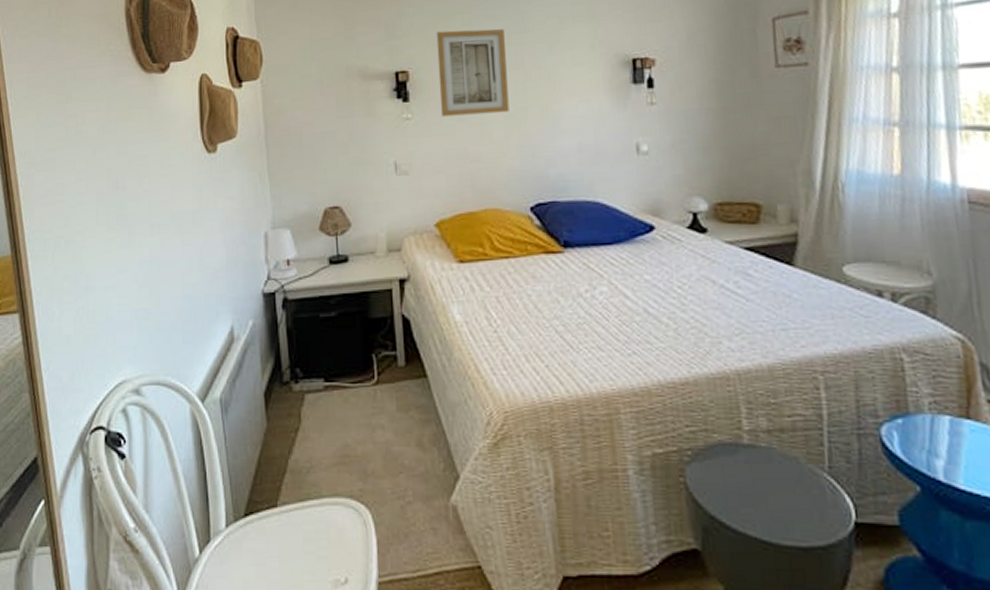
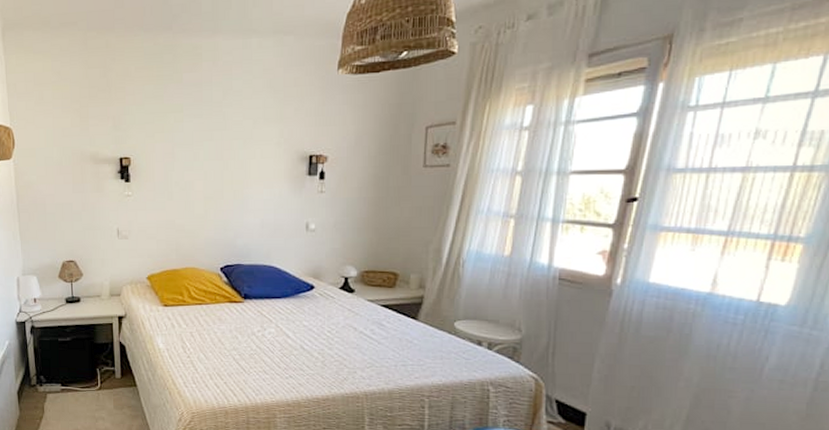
wall art: present [436,29,509,117] -> none [153,126,209,195]

